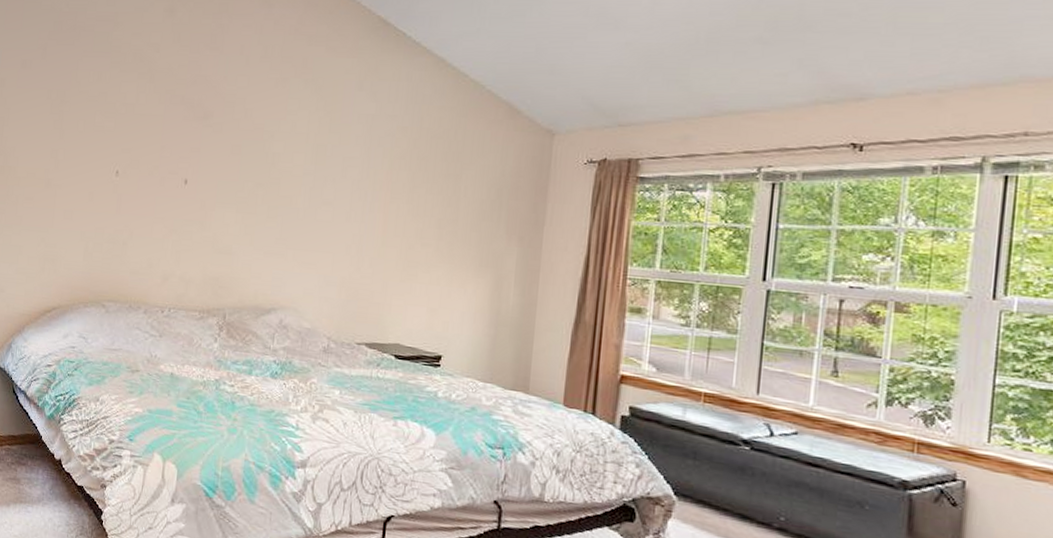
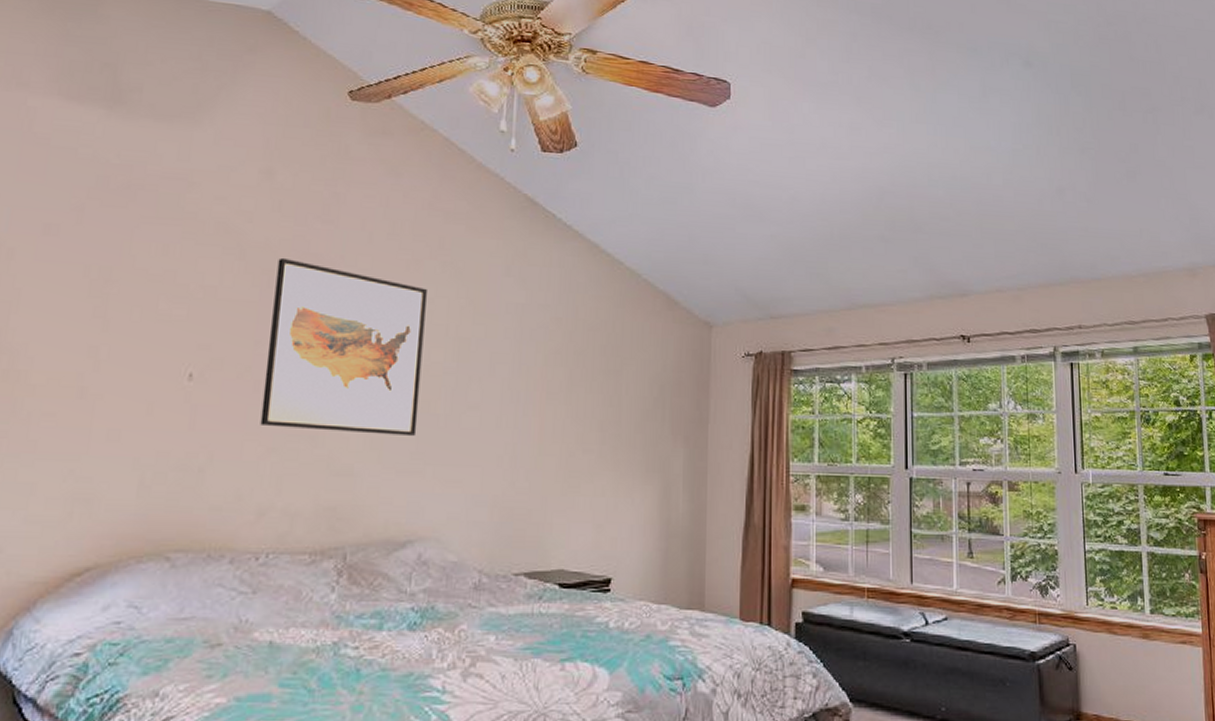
wall art: none [165,79,292,225] -> present [260,257,427,436]

